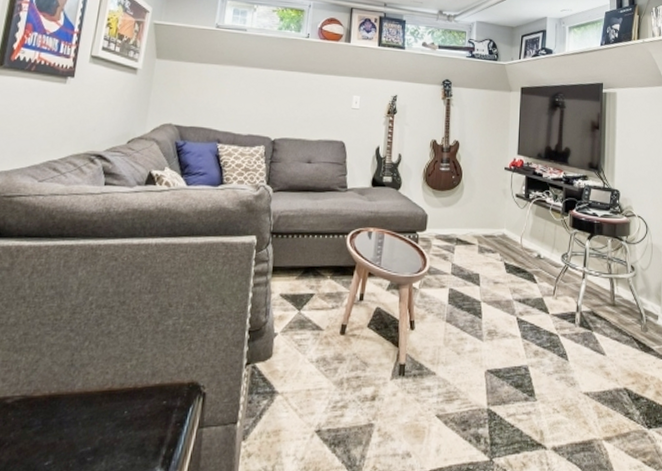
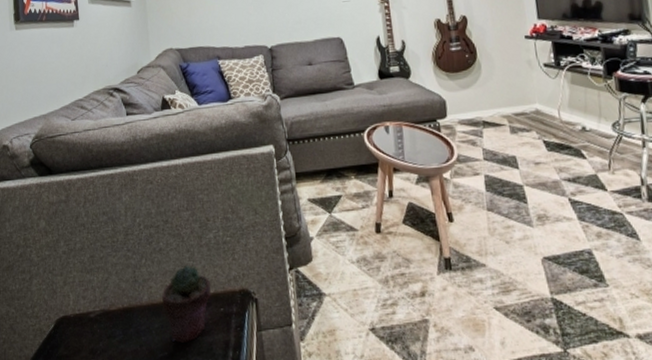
potted succulent: none [97,352,159,438] -> present [161,266,211,344]

